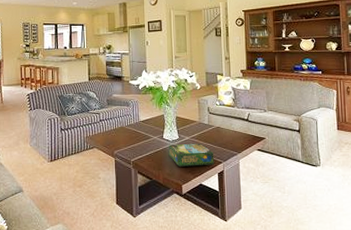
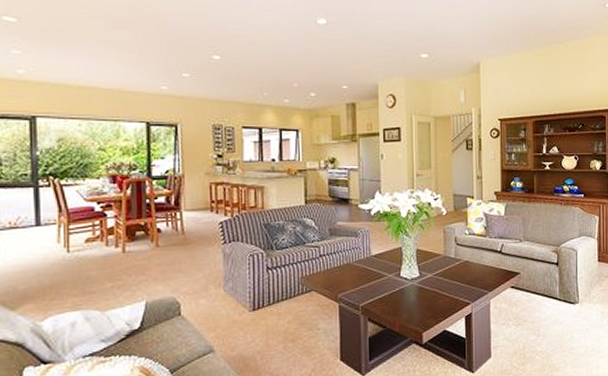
board game: present [168,143,214,167] -> none [406,281,461,311]

